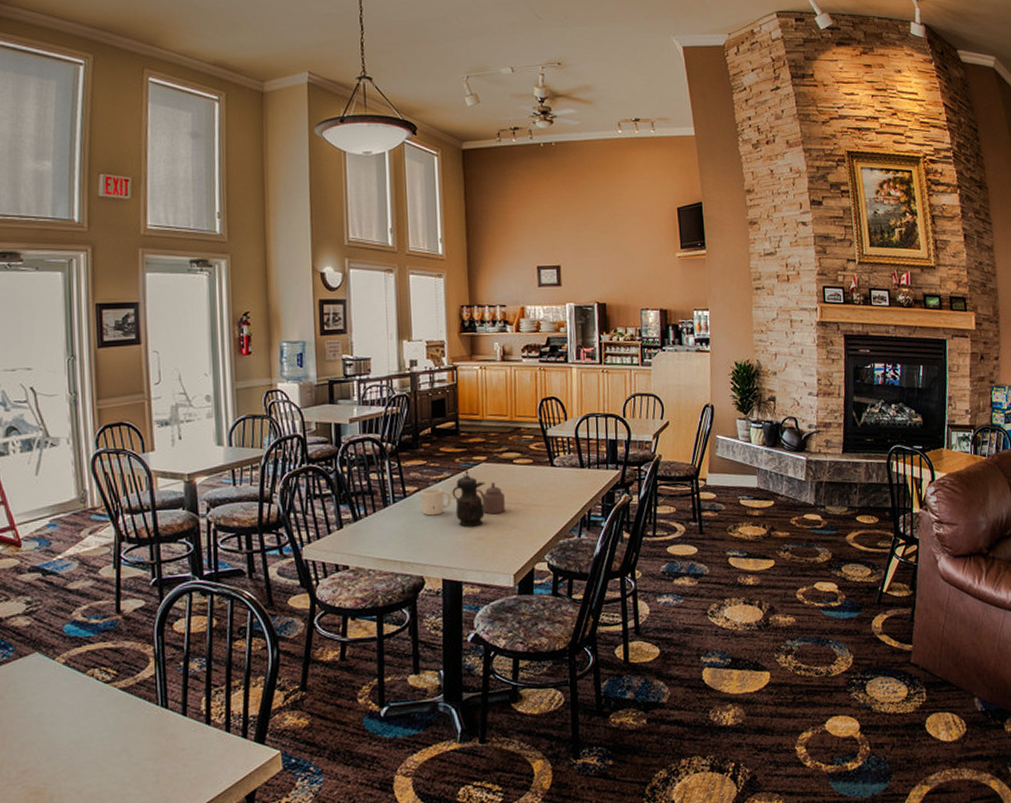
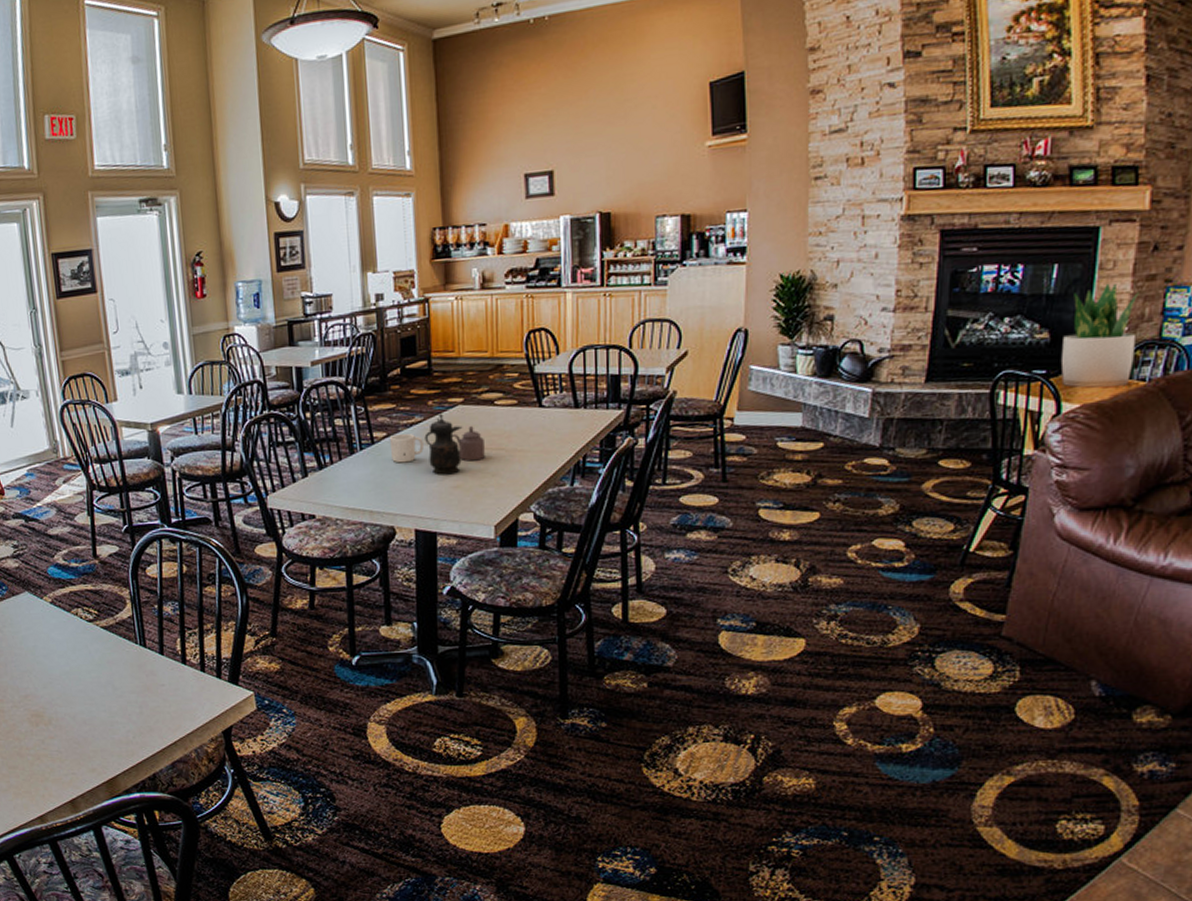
planter: none [931,382,977,461] -> present [1060,283,1139,388]

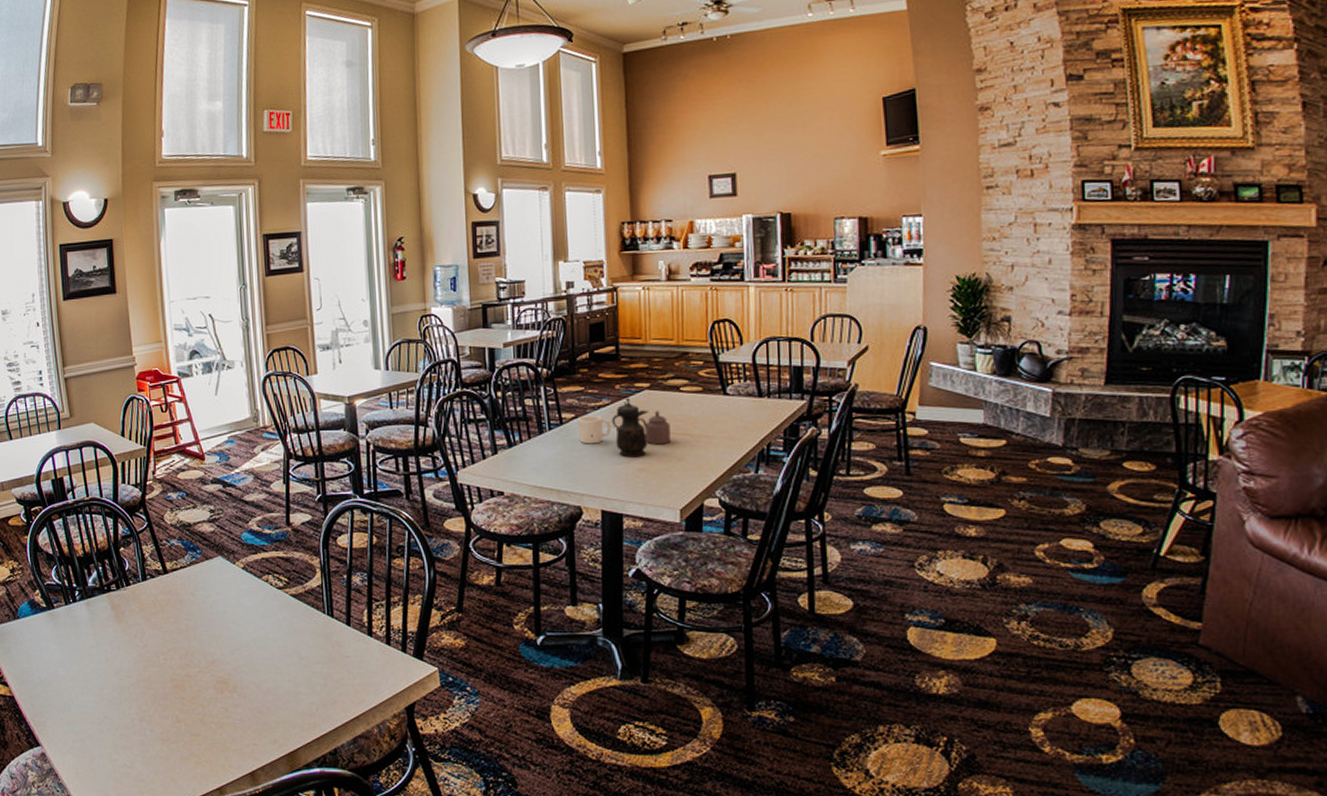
planter: present [1060,283,1139,388] -> none [1239,295,1313,397]

